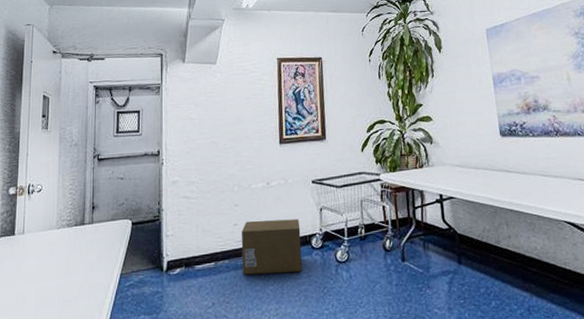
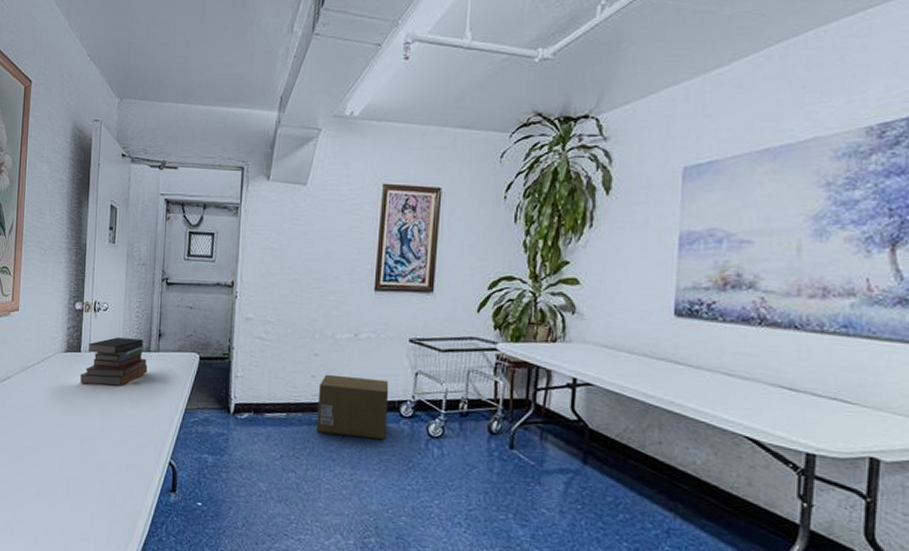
books: none [13,214,82,267] -> present [79,337,148,386]

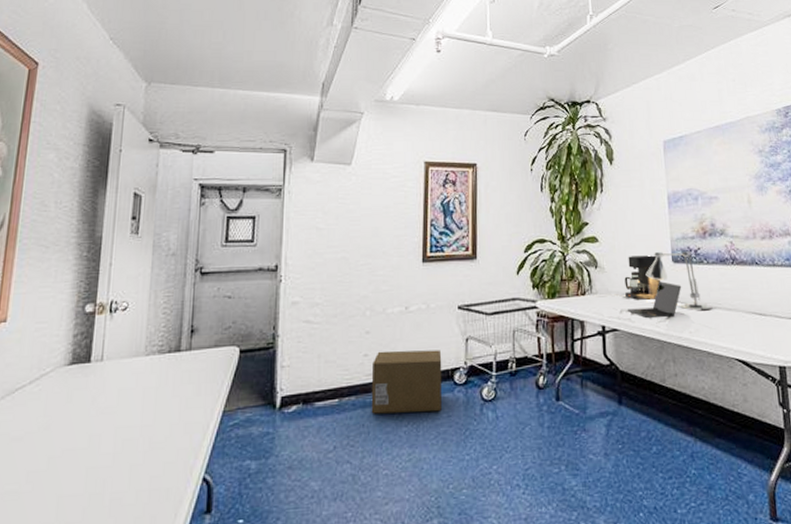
books: present [79,337,148,386] -> none [88,338,177,401]
laptop: none [606,336,683,379] -> present [626,281,682,319]
coffee maker: none [607,303,656,356] -> present [624,255,661,300]
desk lamp: none [636,302,722,377] -> present [645,251,713,311]

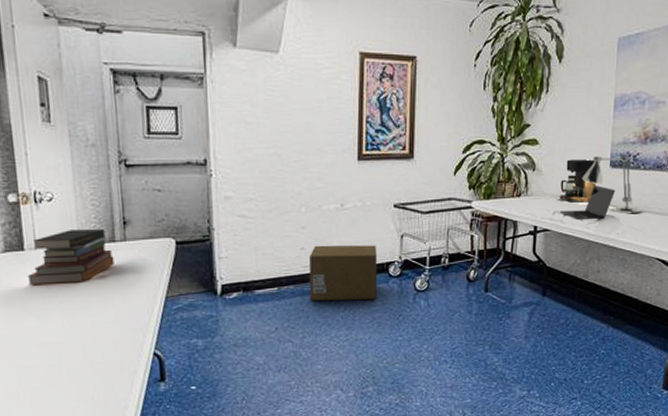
books: none [88,338,177,401] -> present [27,229,114,286]

